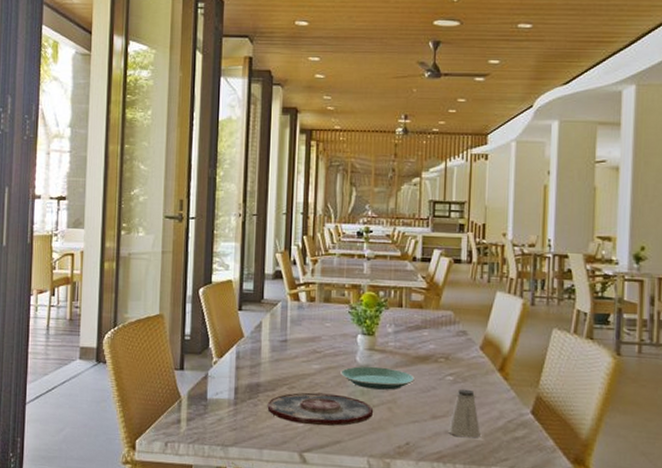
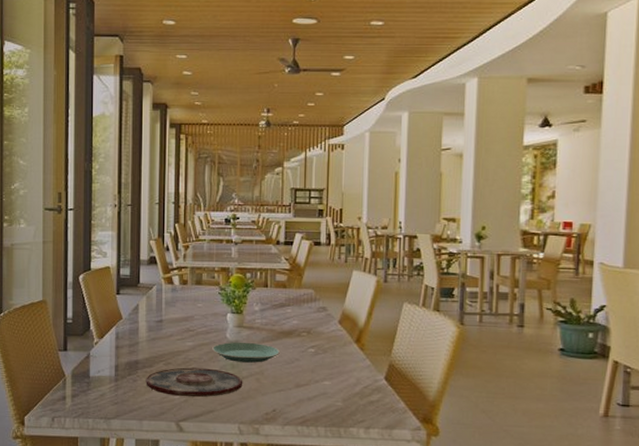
saltshaker: present [448,388,480,438] -> none [311,359,340,403]

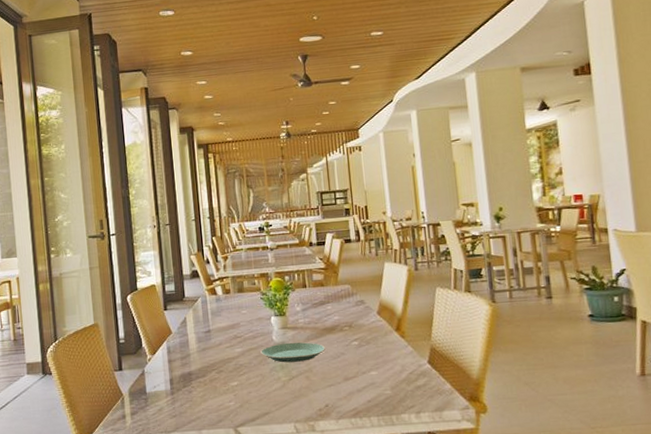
plate: present [146,367,243,398] -> none [200,371,294,403]

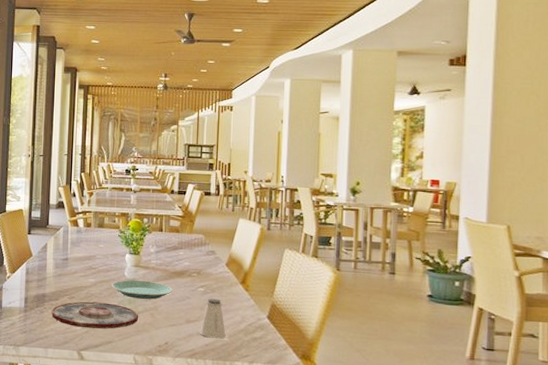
plate: none [200,371,294,403] -> present [51,301,139,329]
saltshaker: none [360,350,388,393] -> present [200,298,226,339]

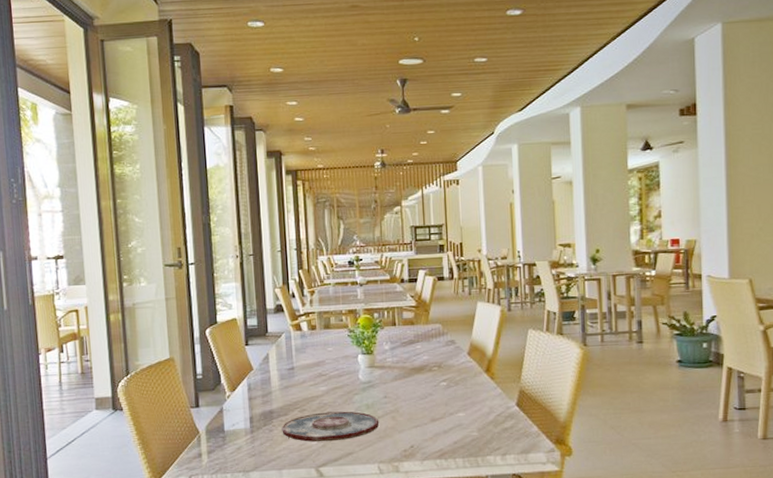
plate: present [112,279,172,300] -> none [346,381,413,403]
saltshaker: present [200,298,226,339] -> none [446,391,475,435]

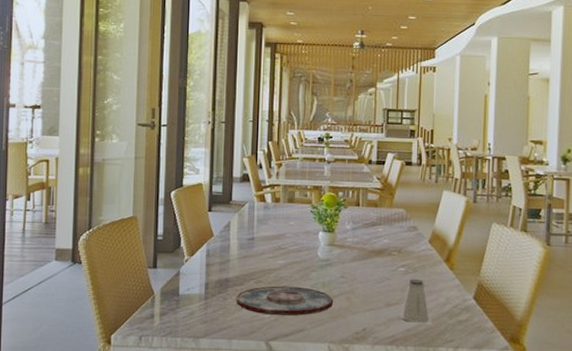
saltshaker: none [446,391,475,435] -> present [401,278,429,323]

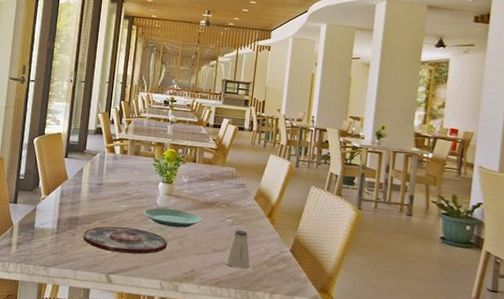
plate: none [303,260,371,282] -> present [143,207,202,228]

